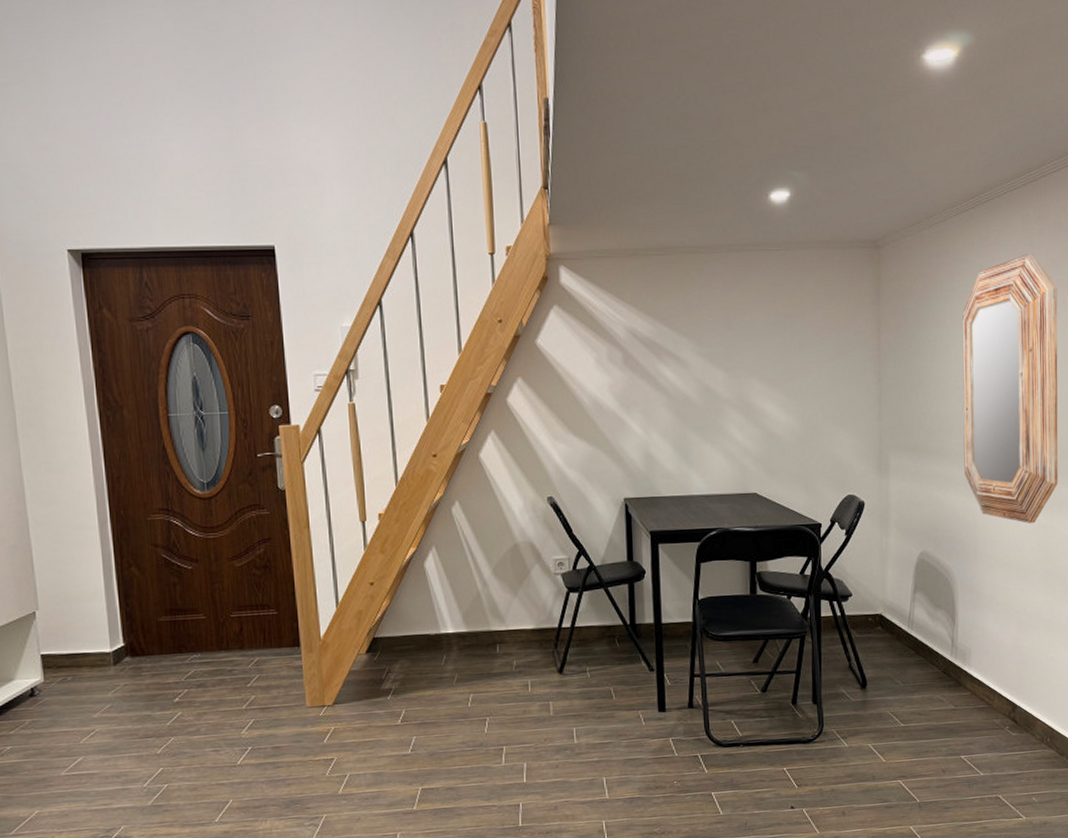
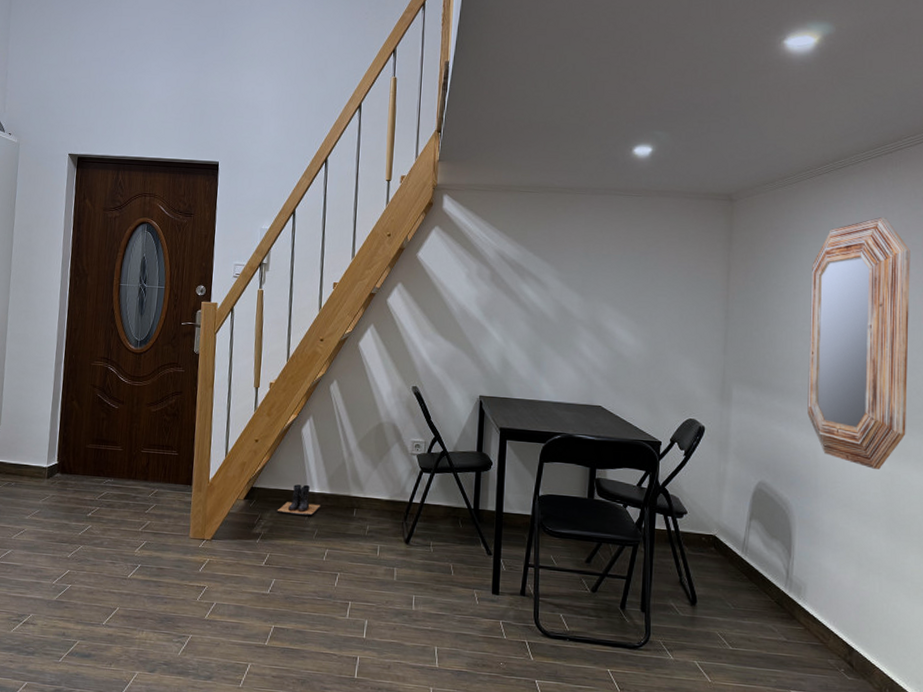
boots: none [407,626,457,662] -> present [277,484,320,516]

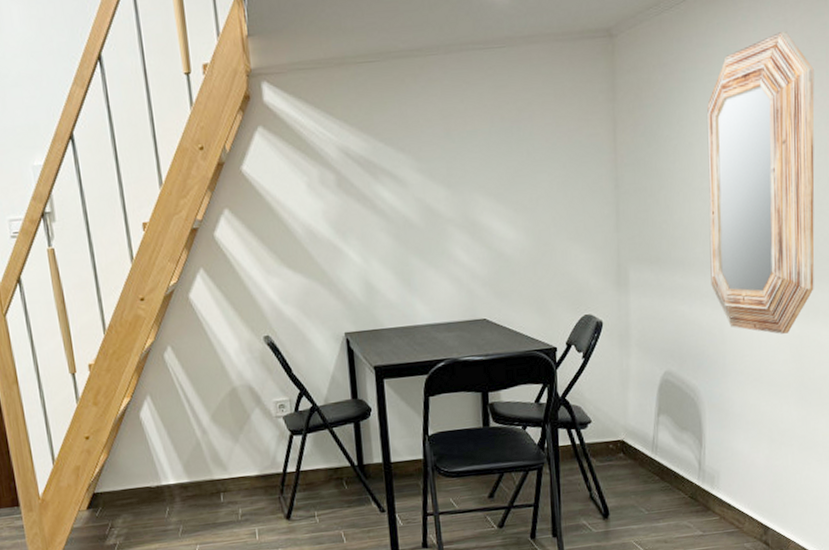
boots: present [277,484,320,516] -> none [129,478,180,516]

